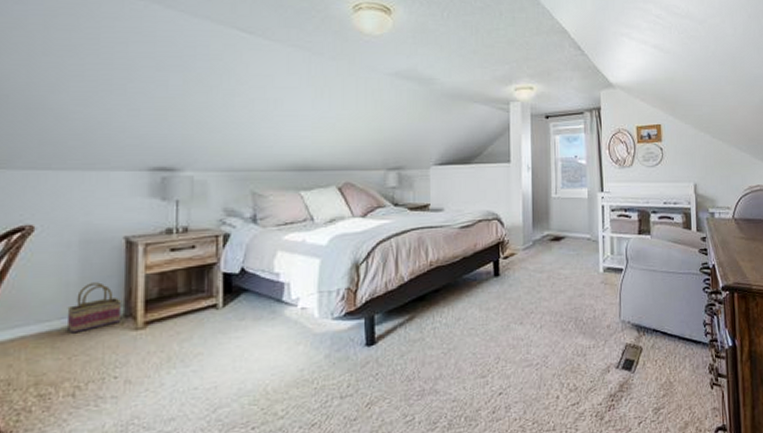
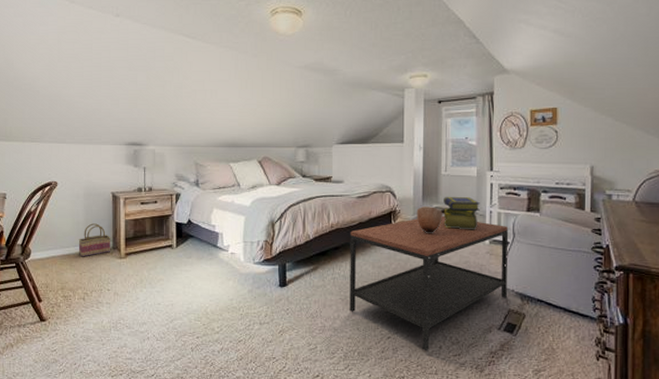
coffee table: none [453,245,623,405] -> present [349,216,509,351]
decorative bowl: none [526,234,554,265] -> present [416,206,442,233]
stack of books: none [555,222,593,259] -> present [443,197,480,230]

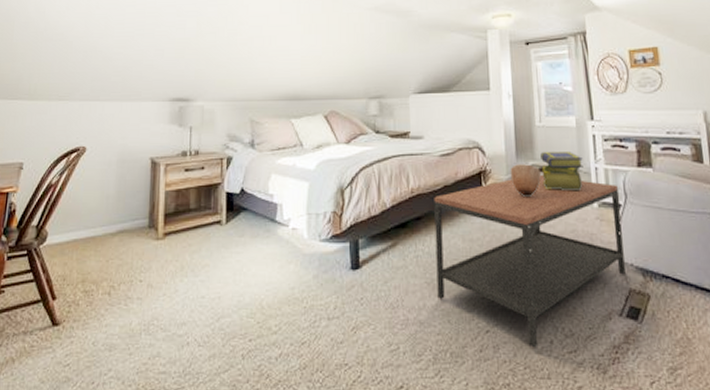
basket: present [78,223,111,257] -> none [106,196,147,240]

